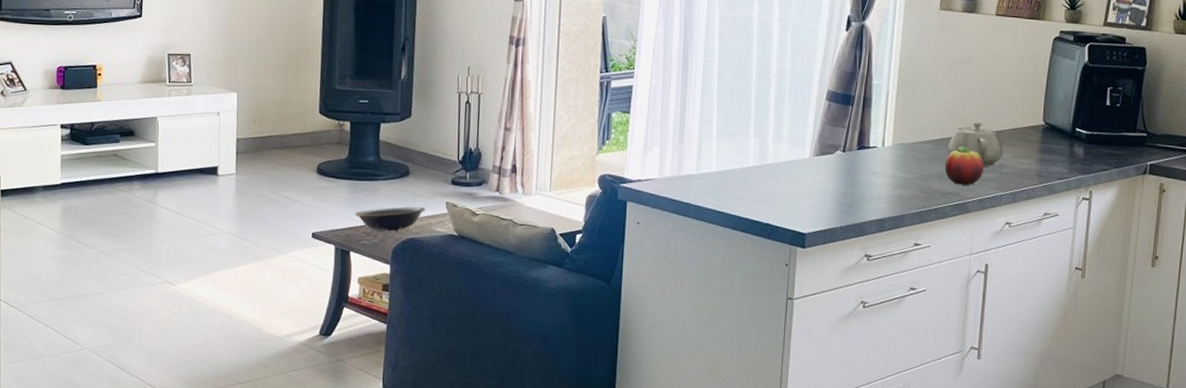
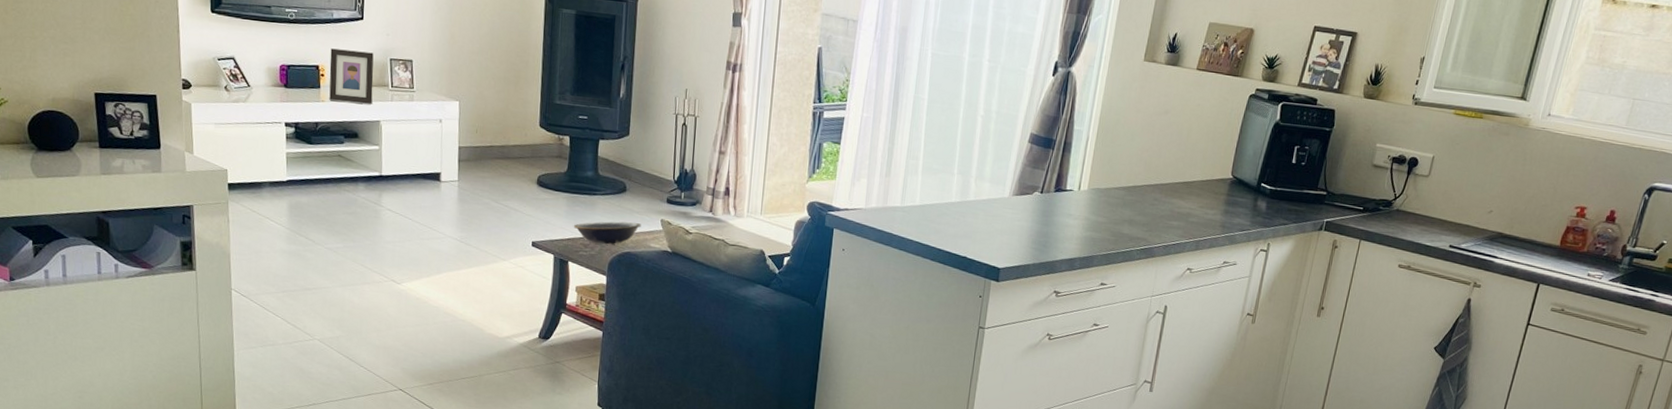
picture frame: none [106,47,152,101] -> present [329,48,374,104]
fruit: present [944,146,983,185] -> none [1134,194,1172,232]
teapot: present [947,121,1003,167] -> none [1139,171,1191,215]

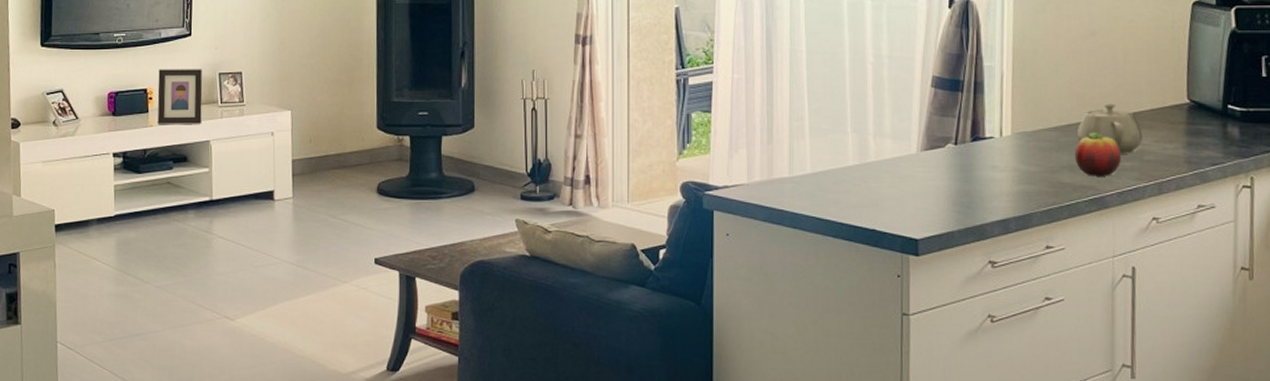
bowl: present [573,221,641,245] -> none [418,226,494,254]
fruit: none [1134,194,1172,232] -> present [1074,131,1121,176]
teapot: none [1139,171,1191,215] -> present [1076,102,1143,154]

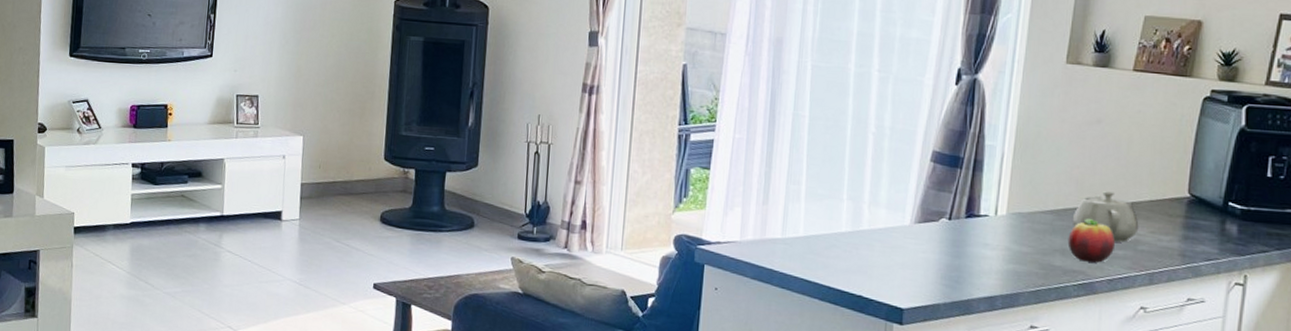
picture frame: present [157,69,203,125] -> none [175,87,221,142]

